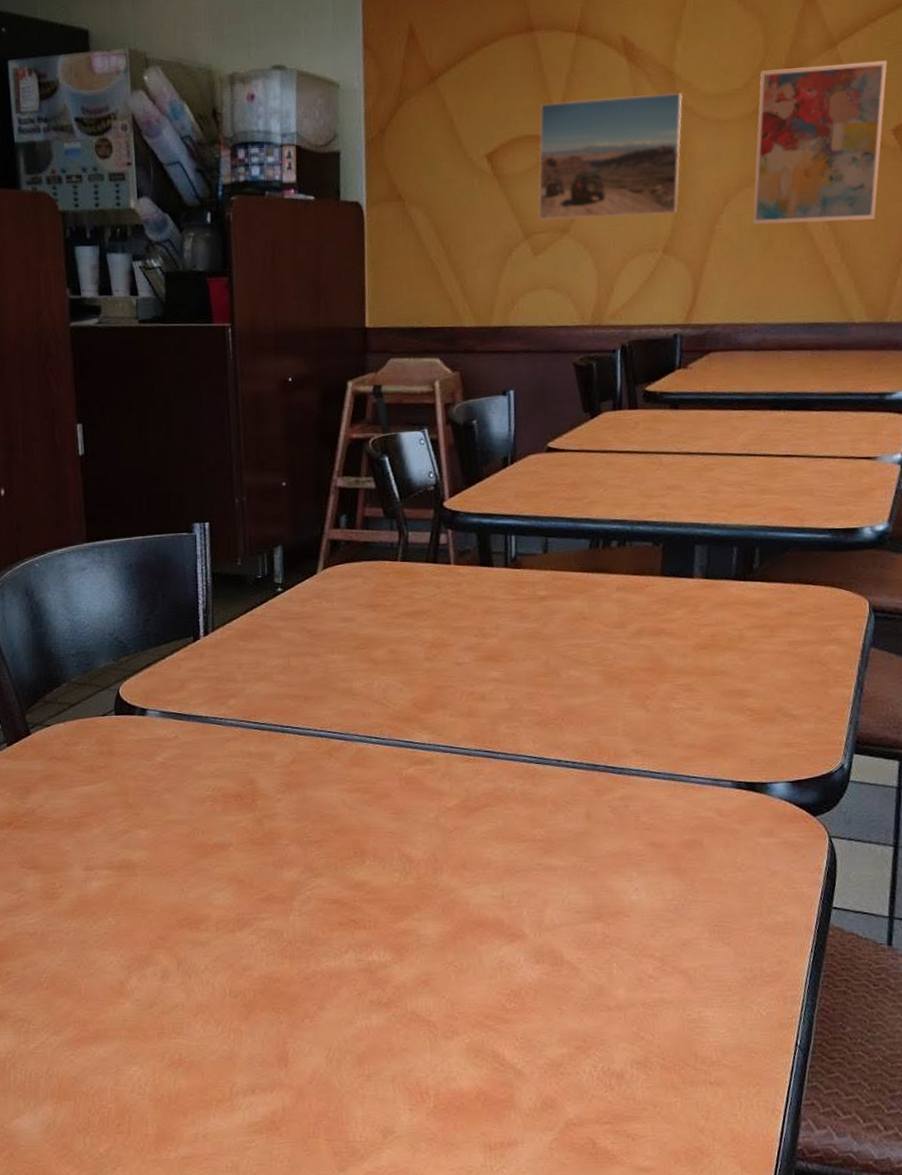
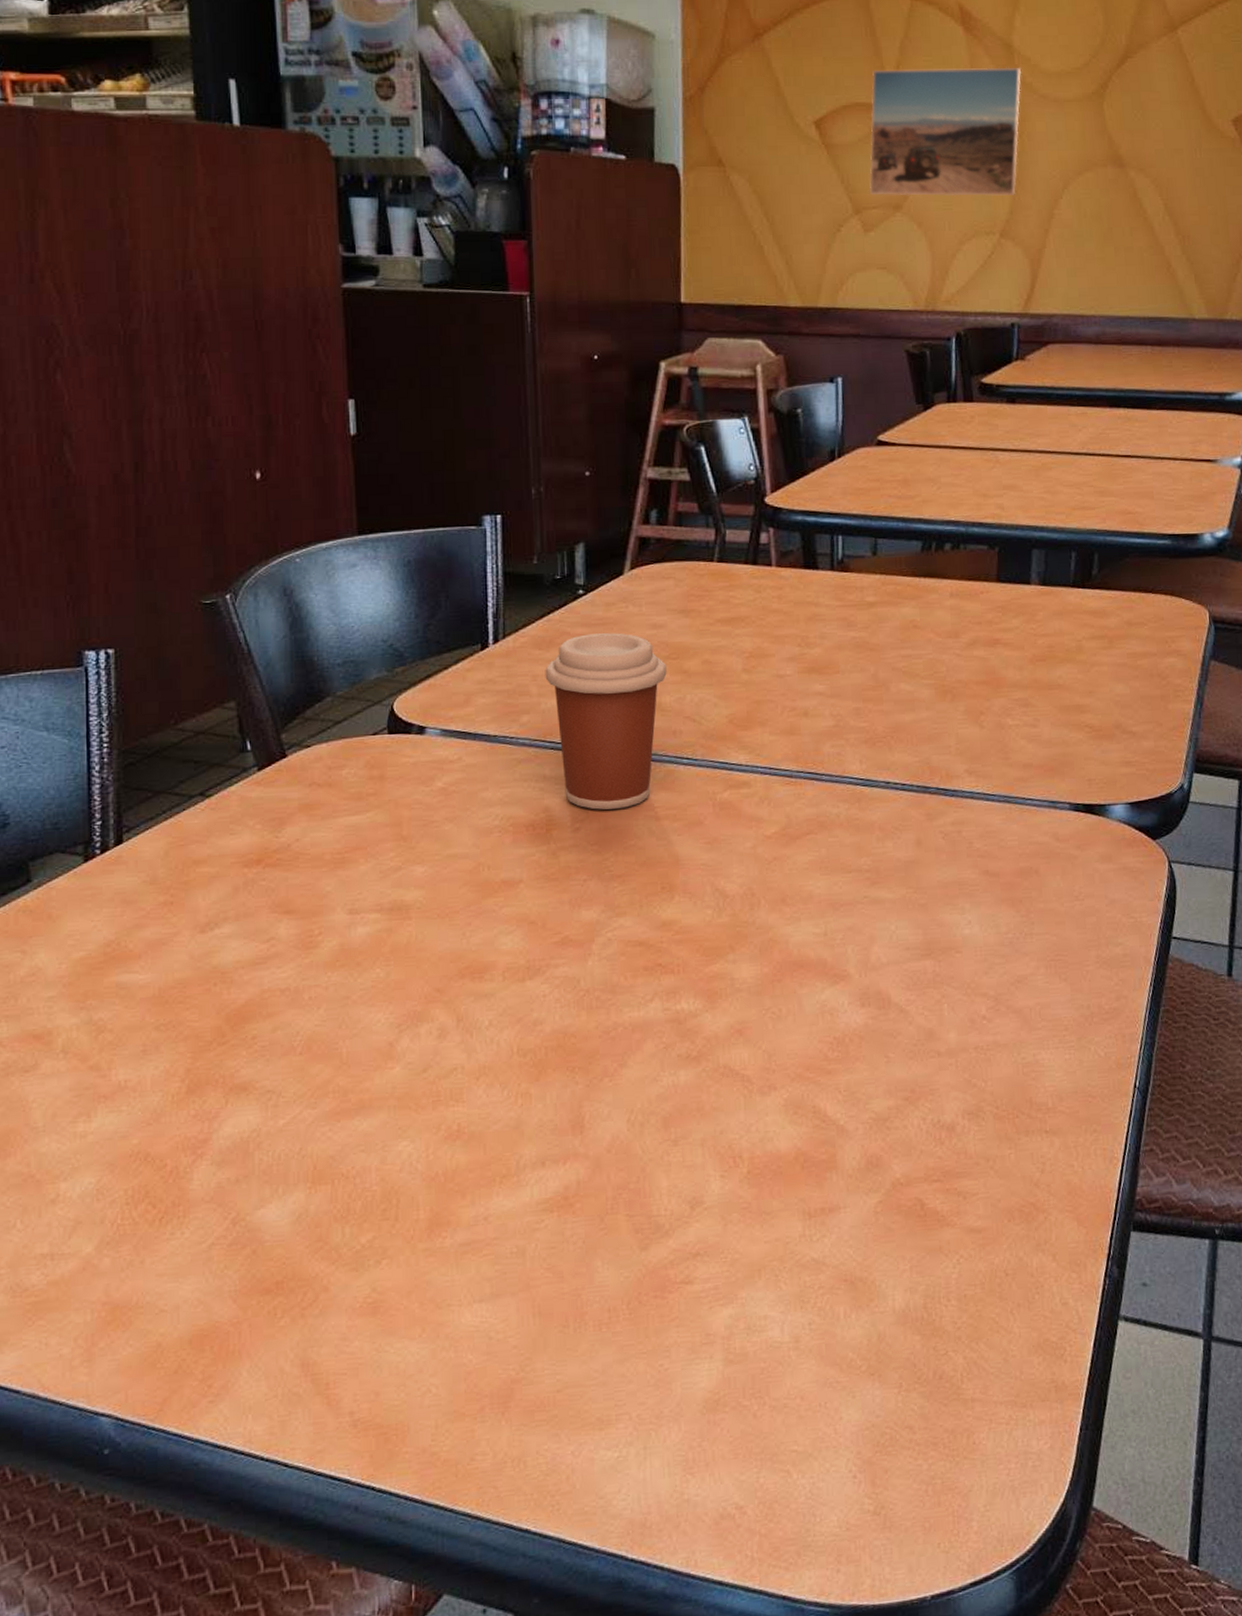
coffee cup: none [249,625,357,783] -> present [545,633,667,810]
wall art: present [752,60,888,225] -> none [1092,48,1228,213]

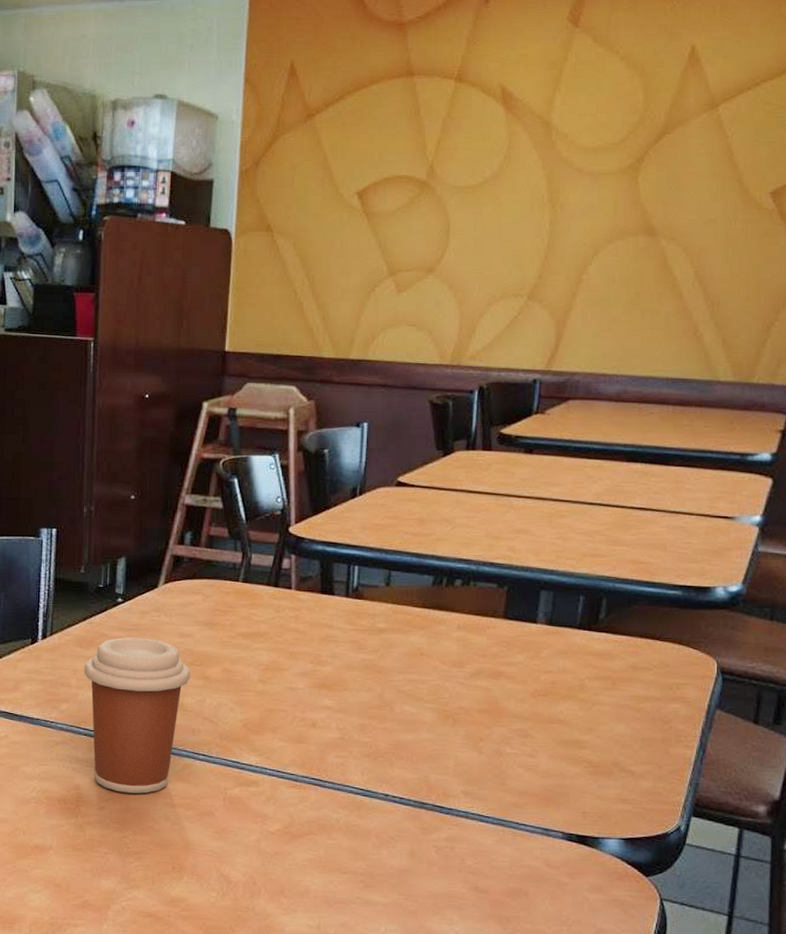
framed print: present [869,67,1021,197] -> none [405,143,558,262]

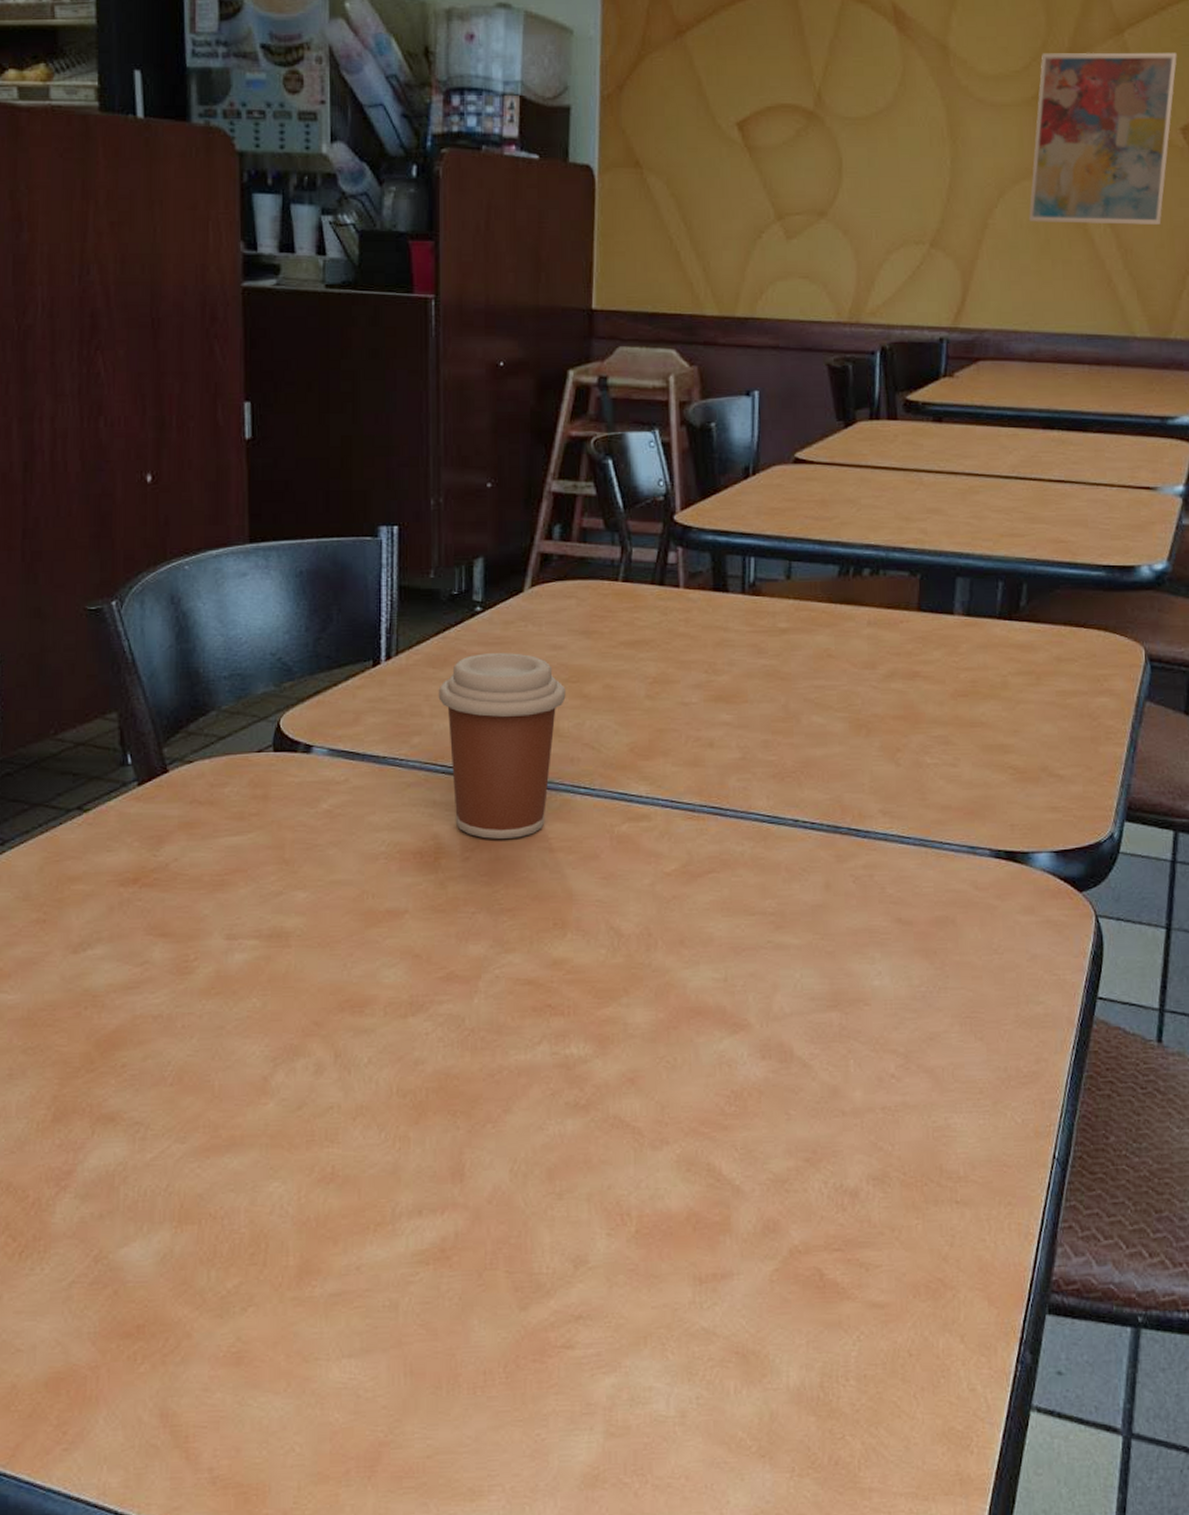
wall art: none [621,124,769,280] -> present [1029,52,1177,225]

